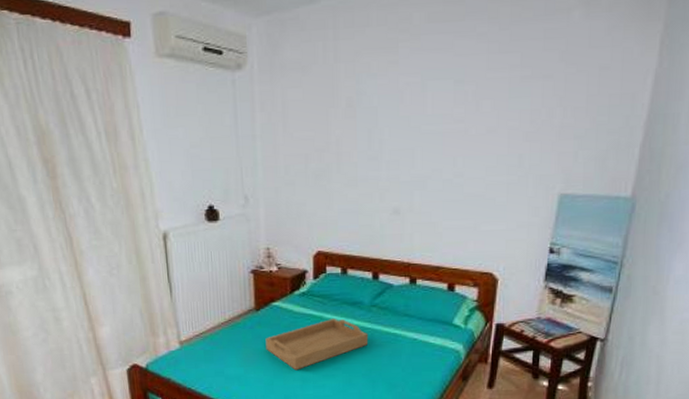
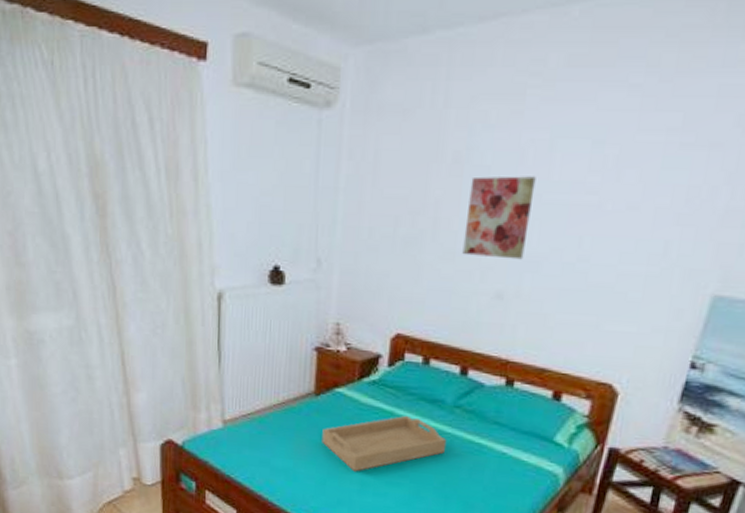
wall art: none [363,112,414,181] -> present [462,176,536,260]

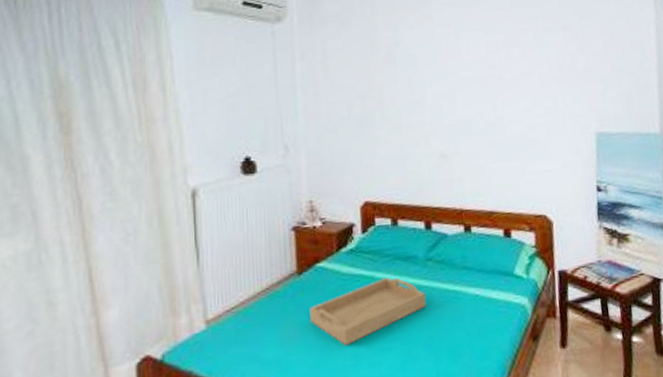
wall art: present [462,176,536,260] -> none [403,60,455,126]

